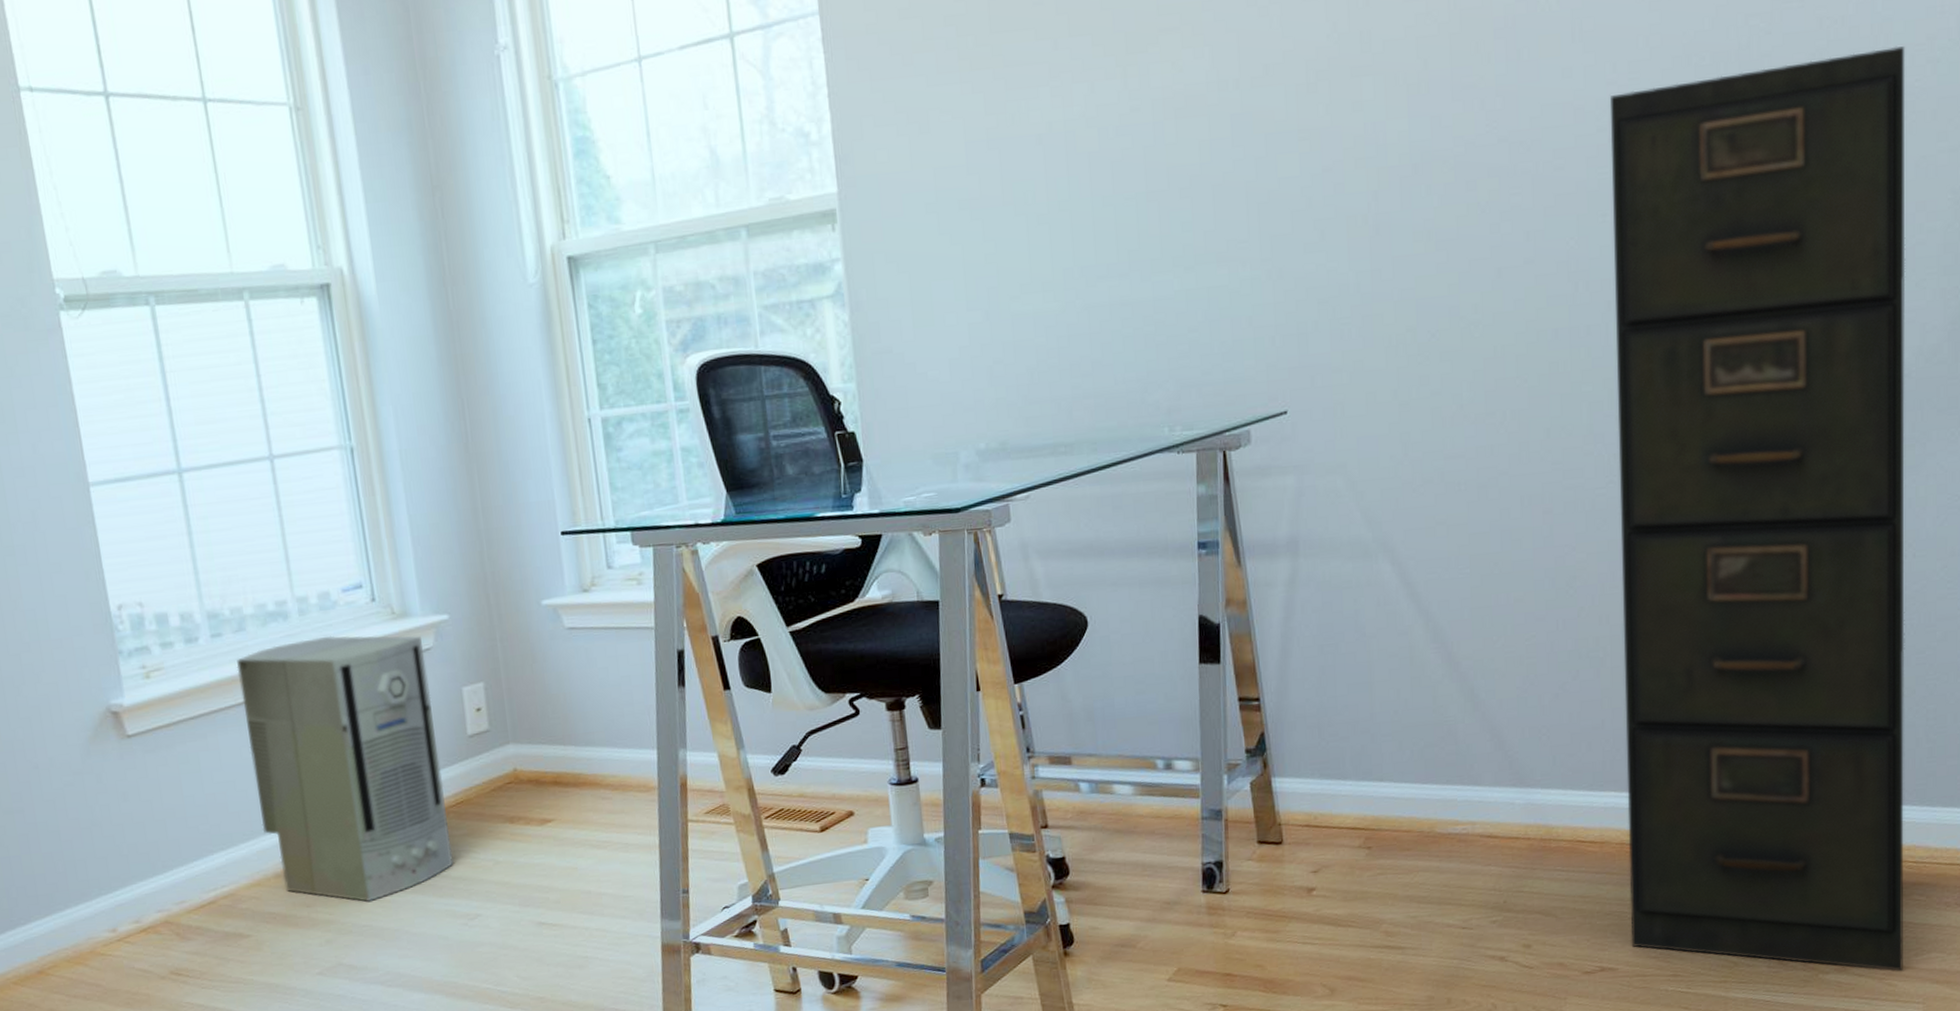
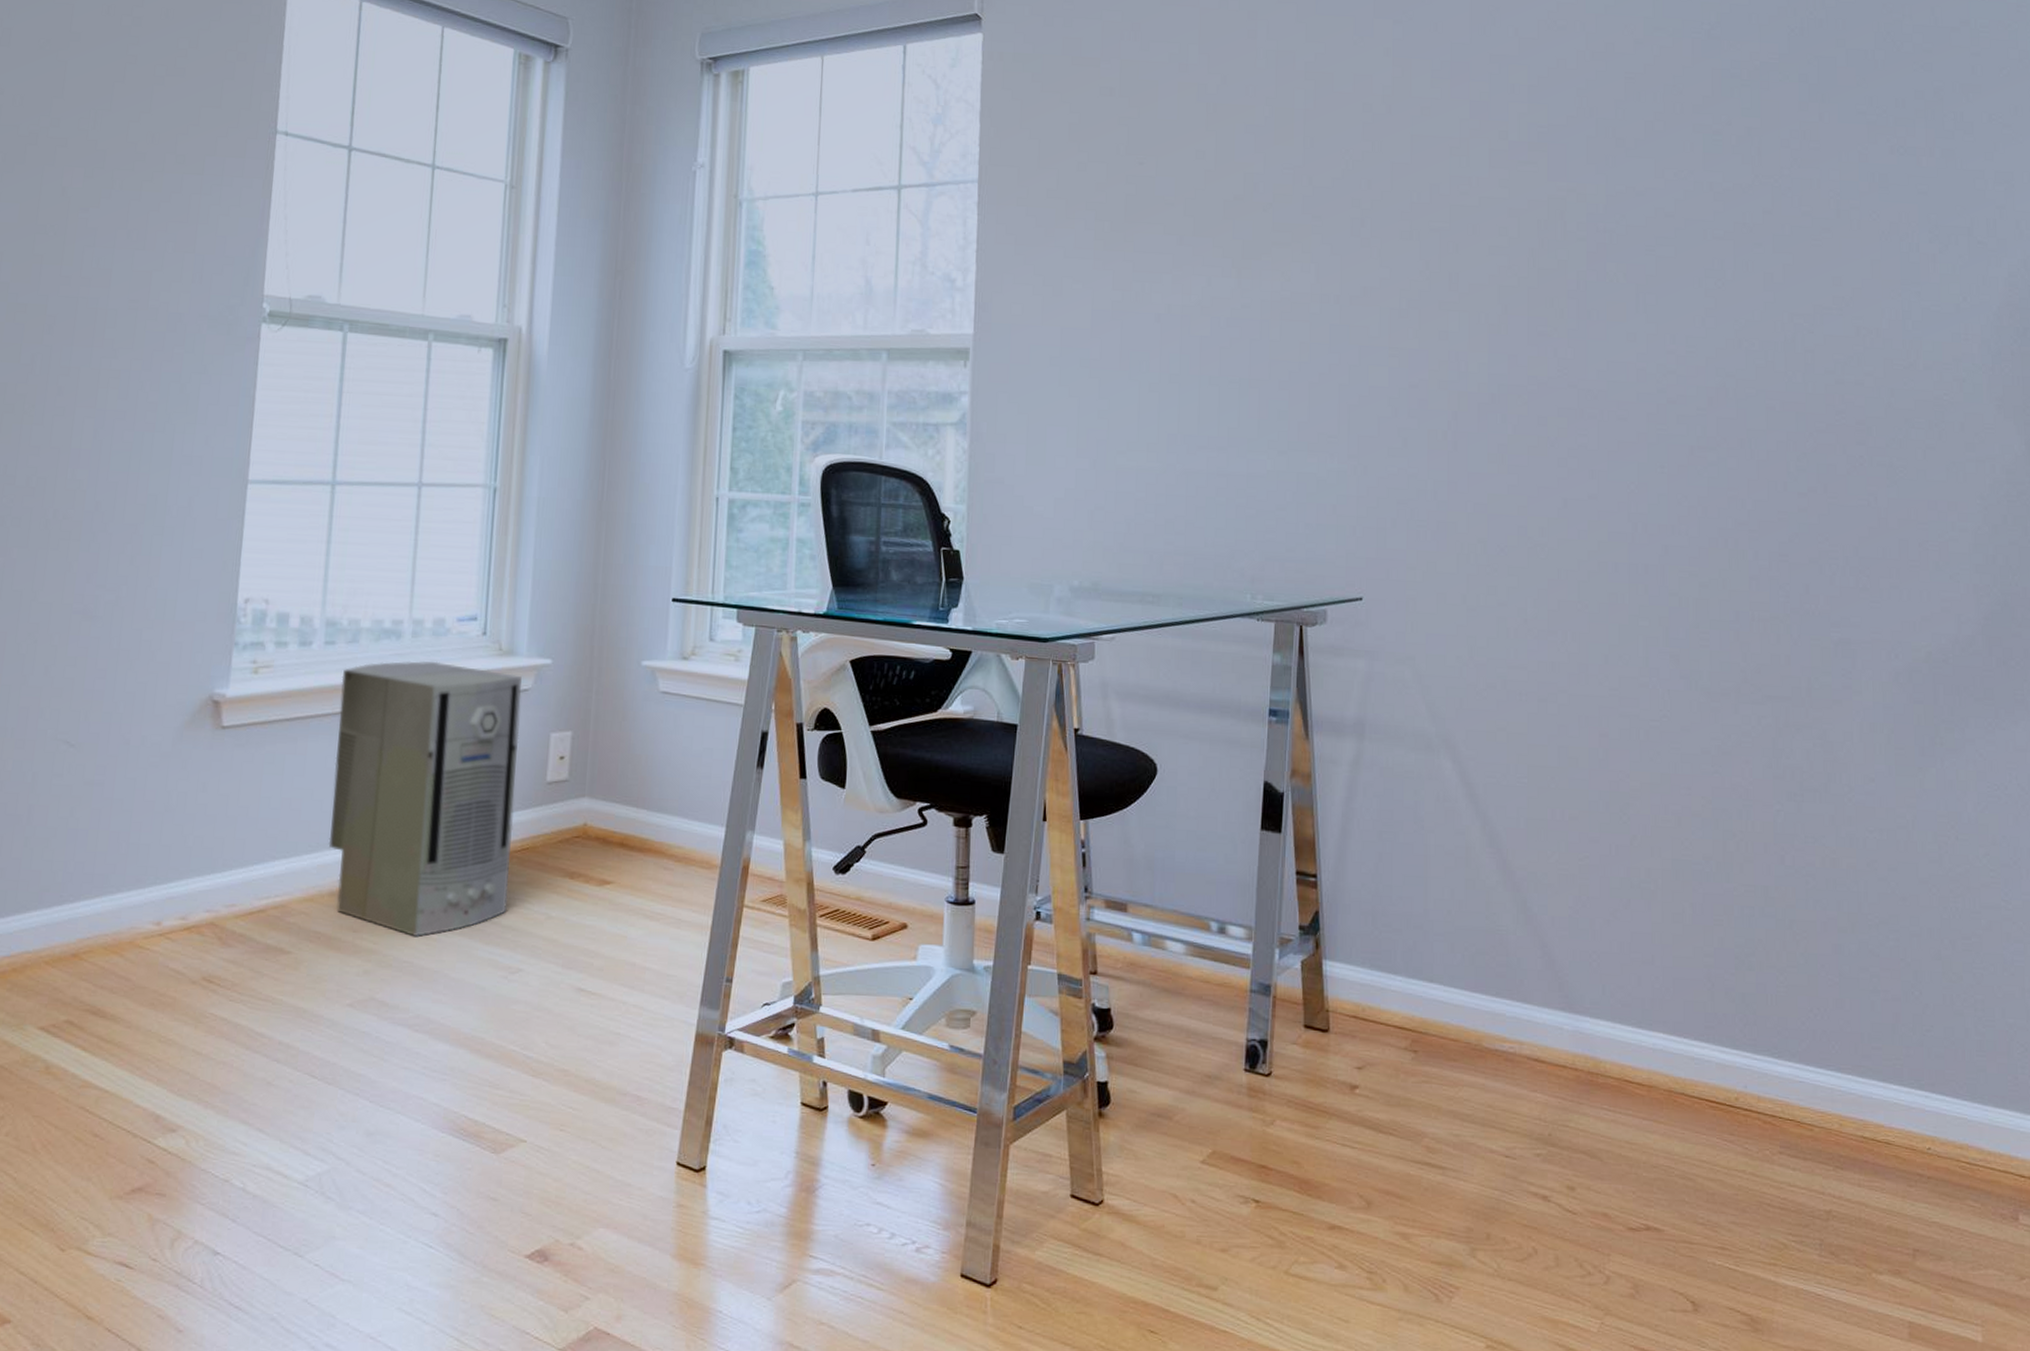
filing cabinet: present [1609,46,1906,972] -> none [1669,361,1960,1284]

